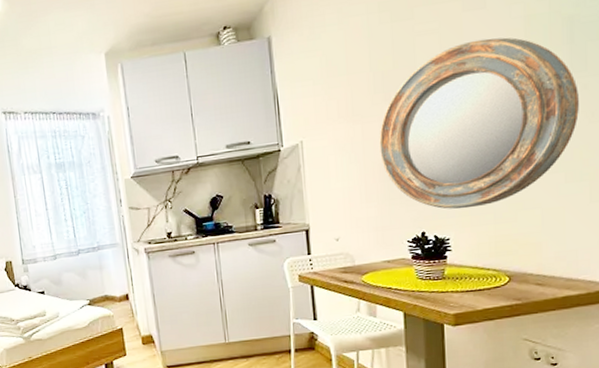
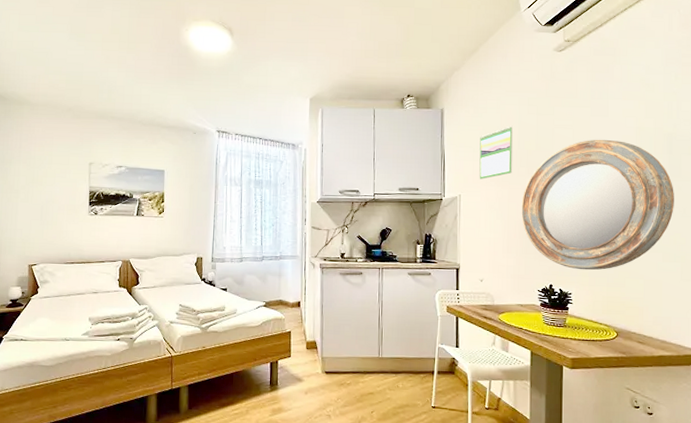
calendar: none [320,42,366,118] -> present [479,125,513,179]

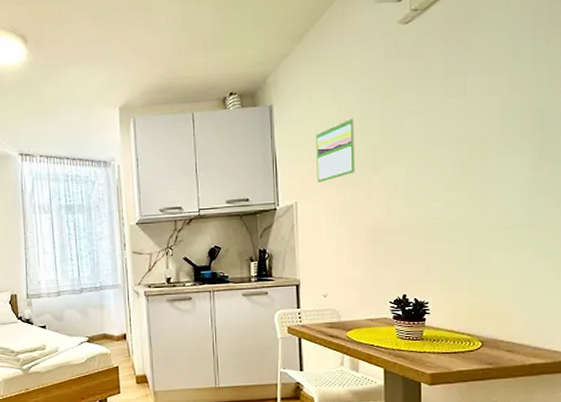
home mirror: present [521,139,674,271] -> none [367,123,547,276]

